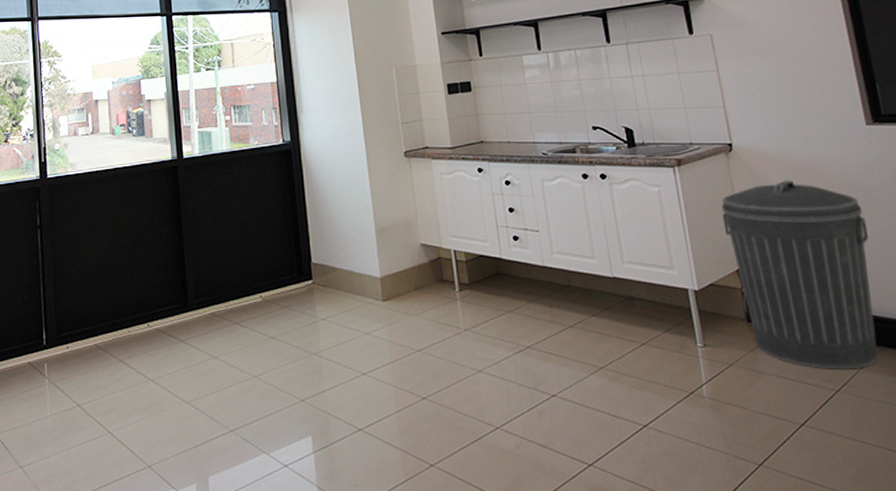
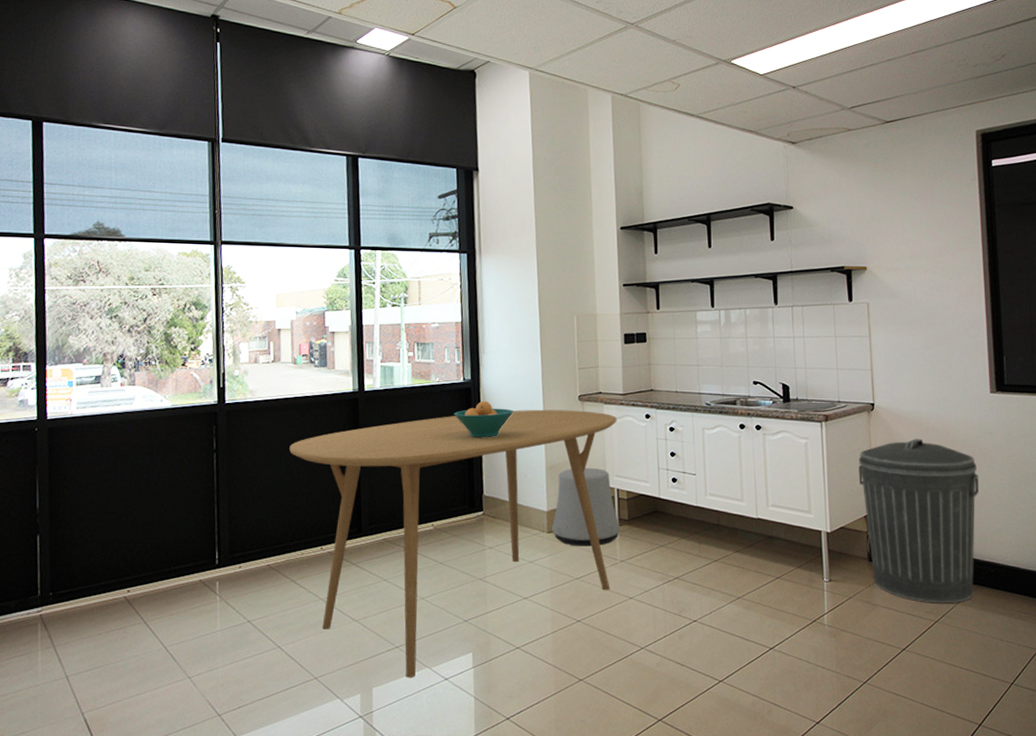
dining table: none [112,167,456,466] -> present [289,409,617,678]
fruit bowl: none [276,162,338,202] -> present [454,400,514,438]
stool: none [386,229,462,315] -> present [551,468,621,547]

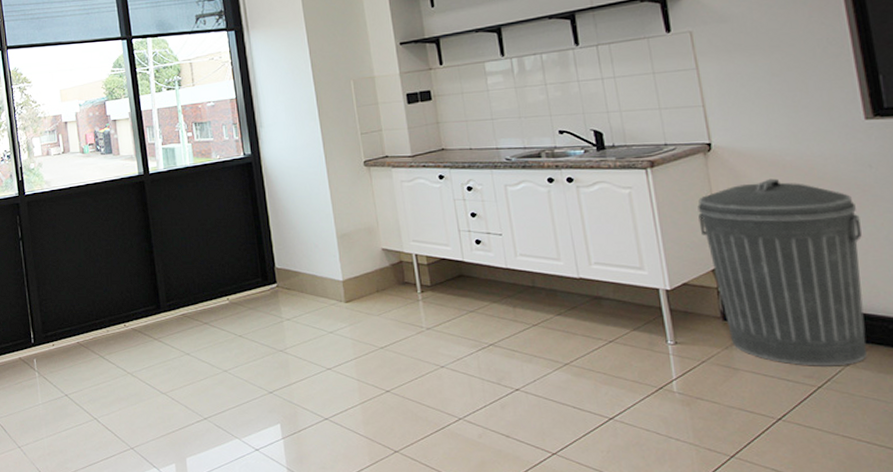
dining table: present [289,409,617,678] -> none [86,176,419,449]
fruit bowl: present [454,400,514,438] -> none [238,174,298,211]
stool: present [551,468,621,547] -> none [349,234,424,315]

